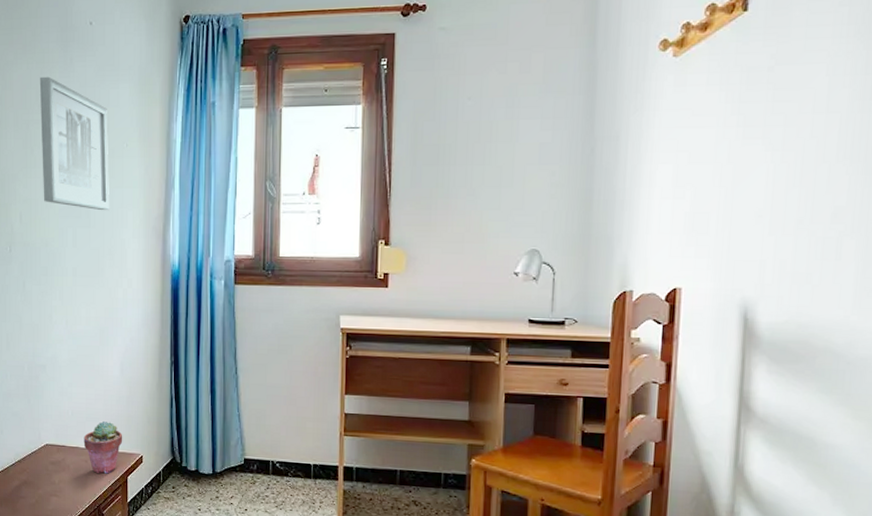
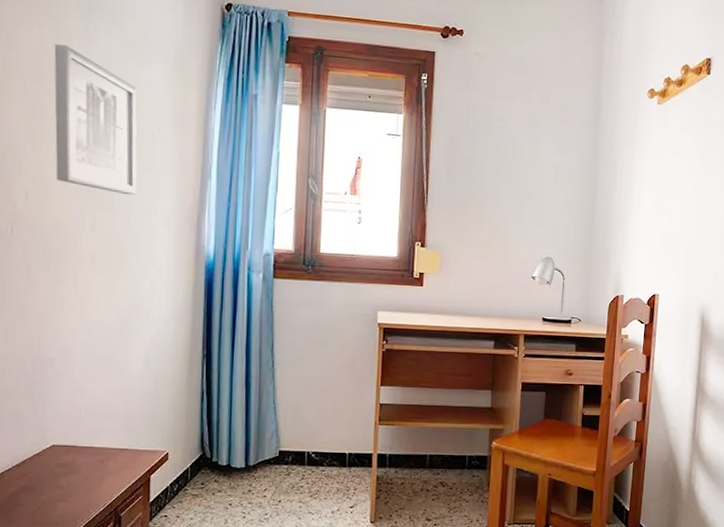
potted succulent: present [83,421,123,474] -> none [99,418,146,474]

